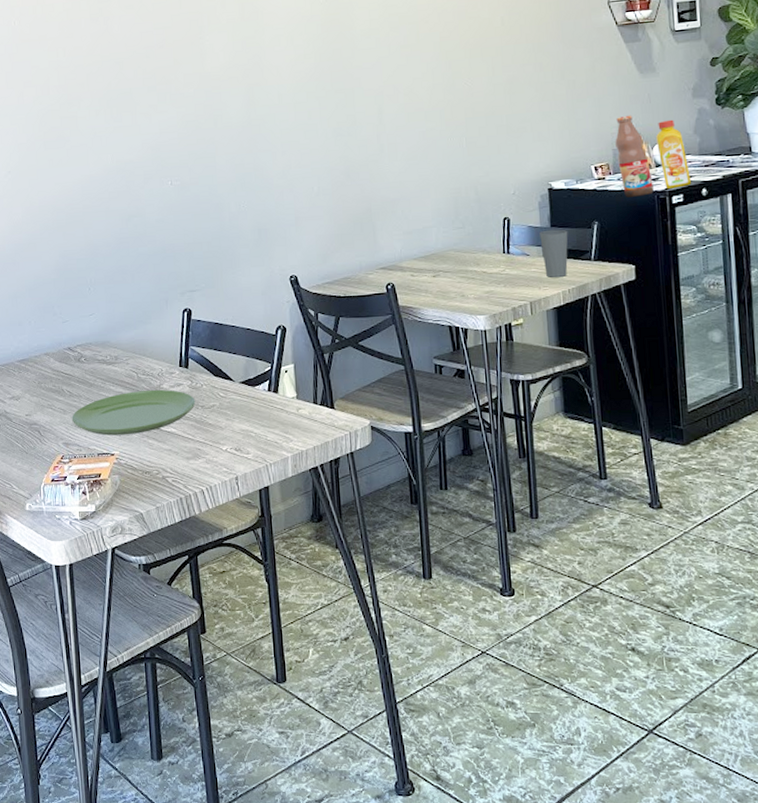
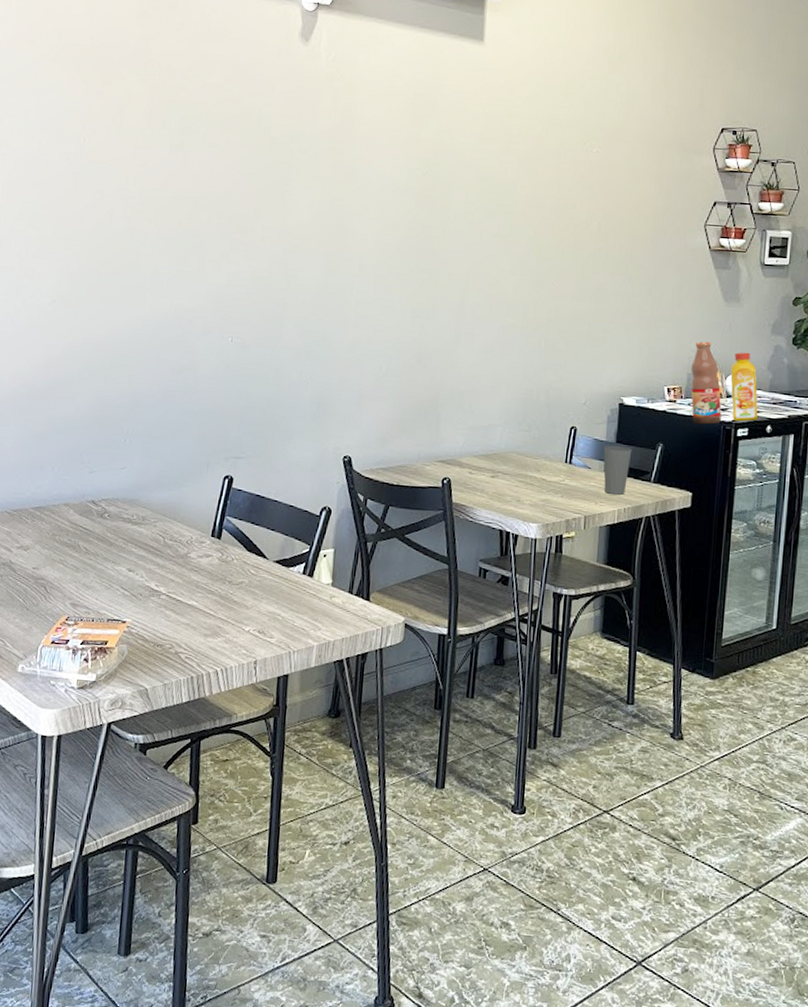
plate: present [71,389,196,436] -> none [84,556,223,603]

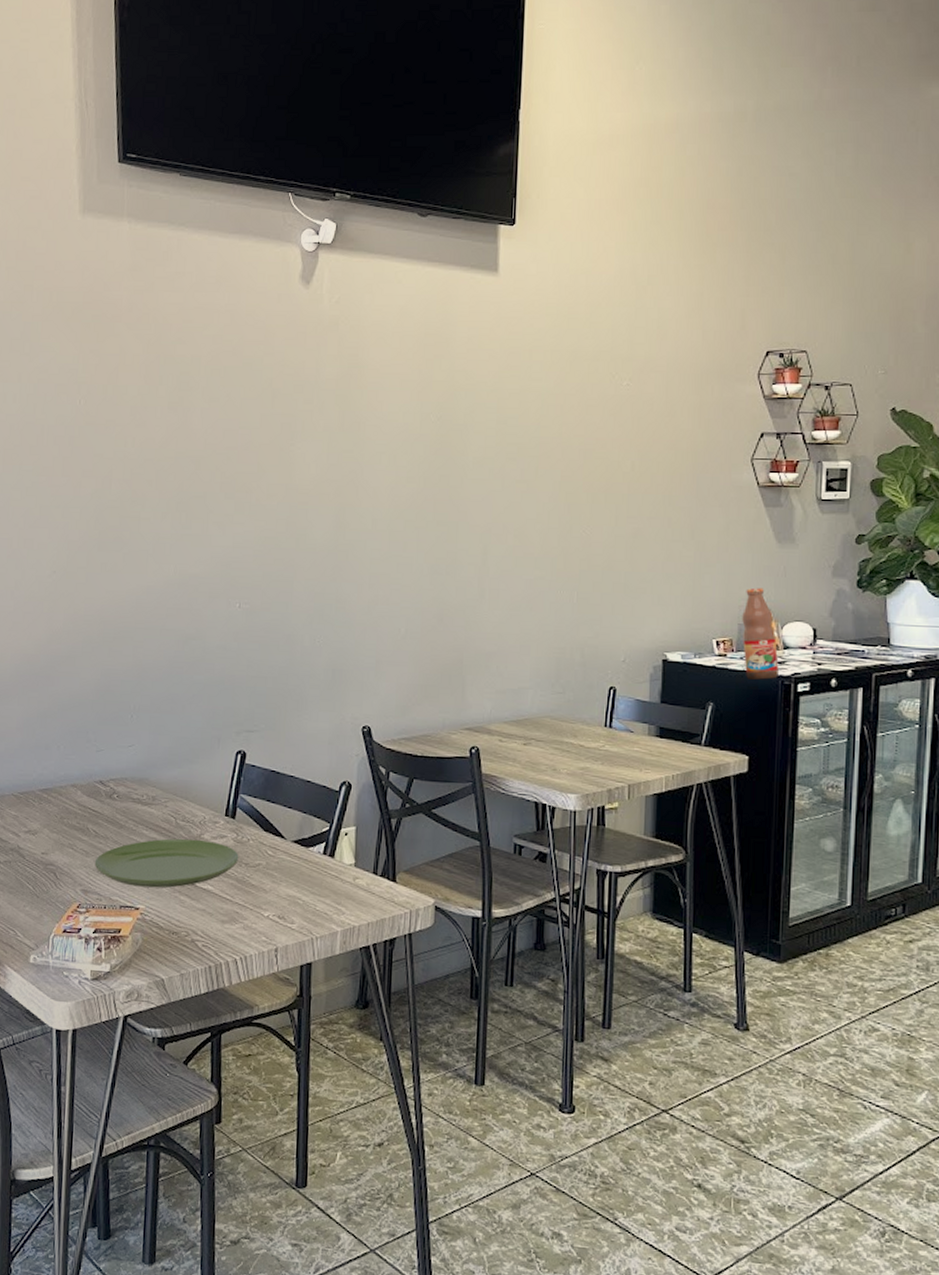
plate: none [84,556,223,603] -> present [94,838,239,888]
cup: present [603,445,632,495] -> none [647,706,679,760]
juice bottle: present [730,352,758,422] -> none [787,598,820,676]

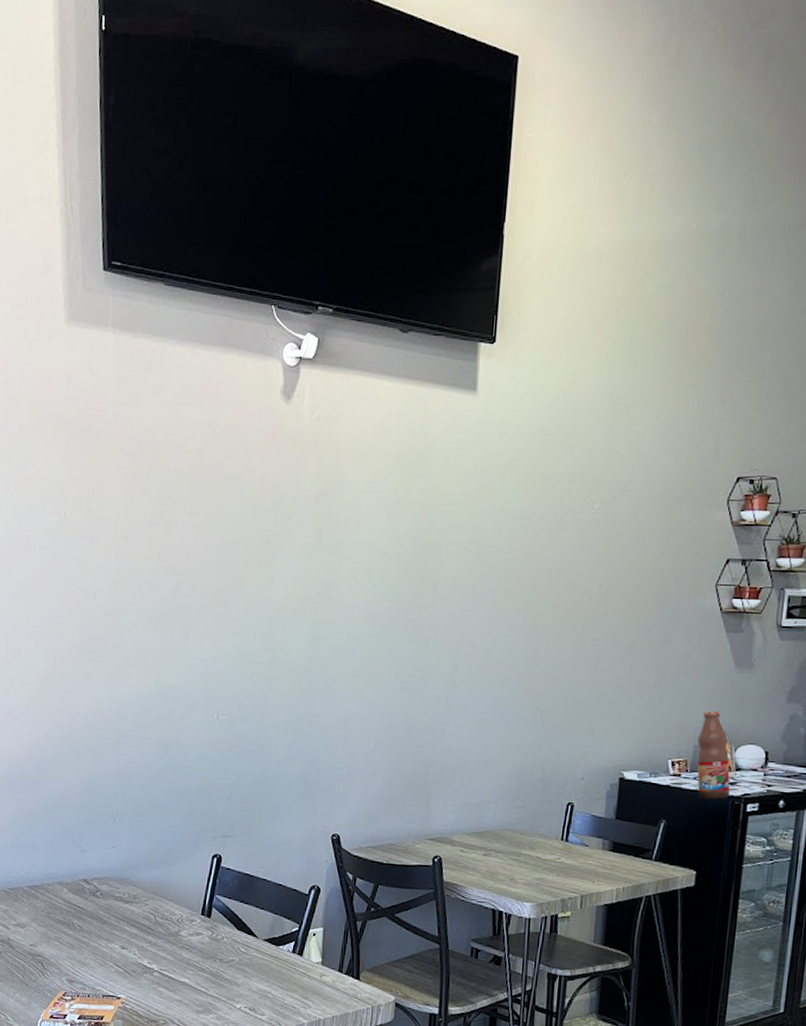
plate: present [94,838,239,888] -> none [79,934,214,980]

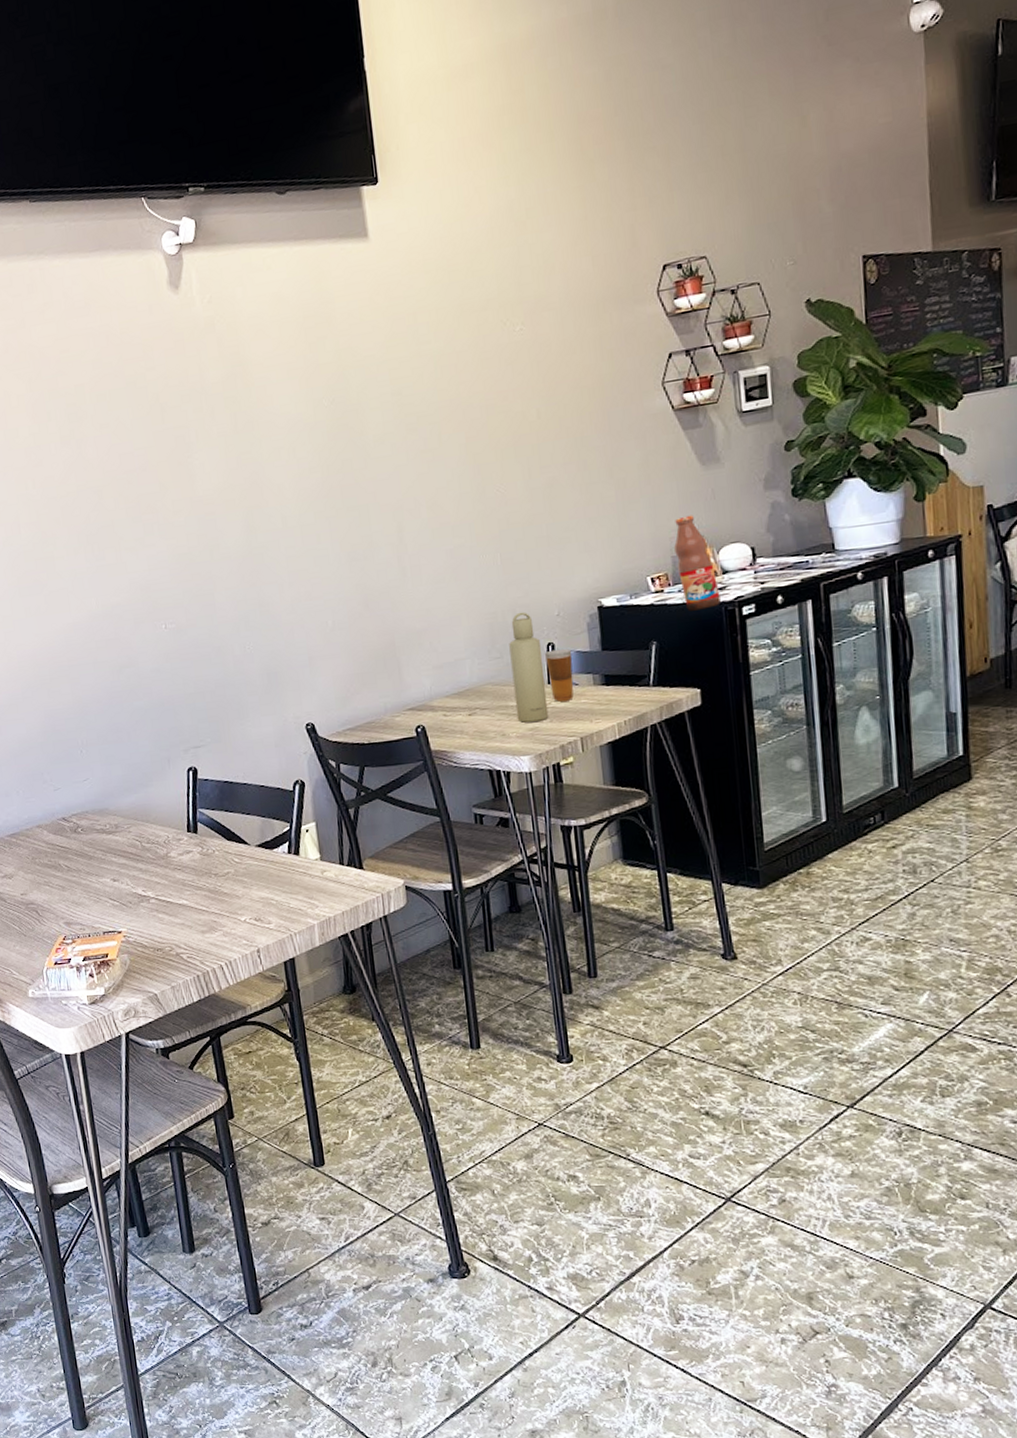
bottle: none [527,769,561,873] -> present [509,612,549,723]
beverage cup: none [562,809,589,859] -> present [545,648,574,702]

